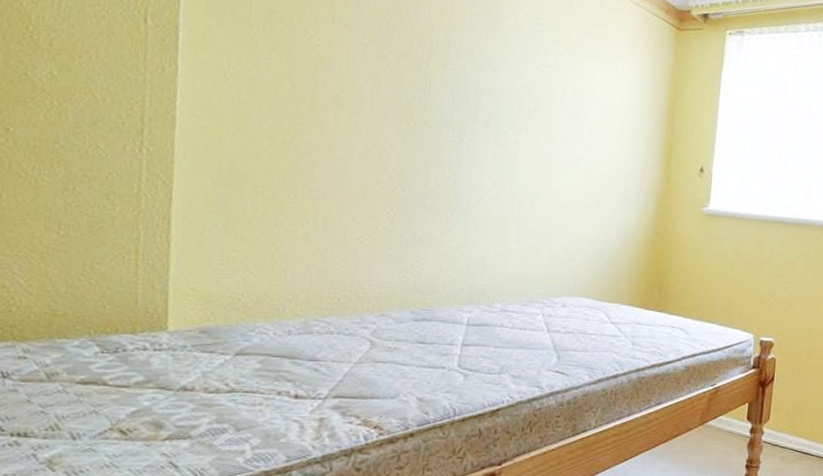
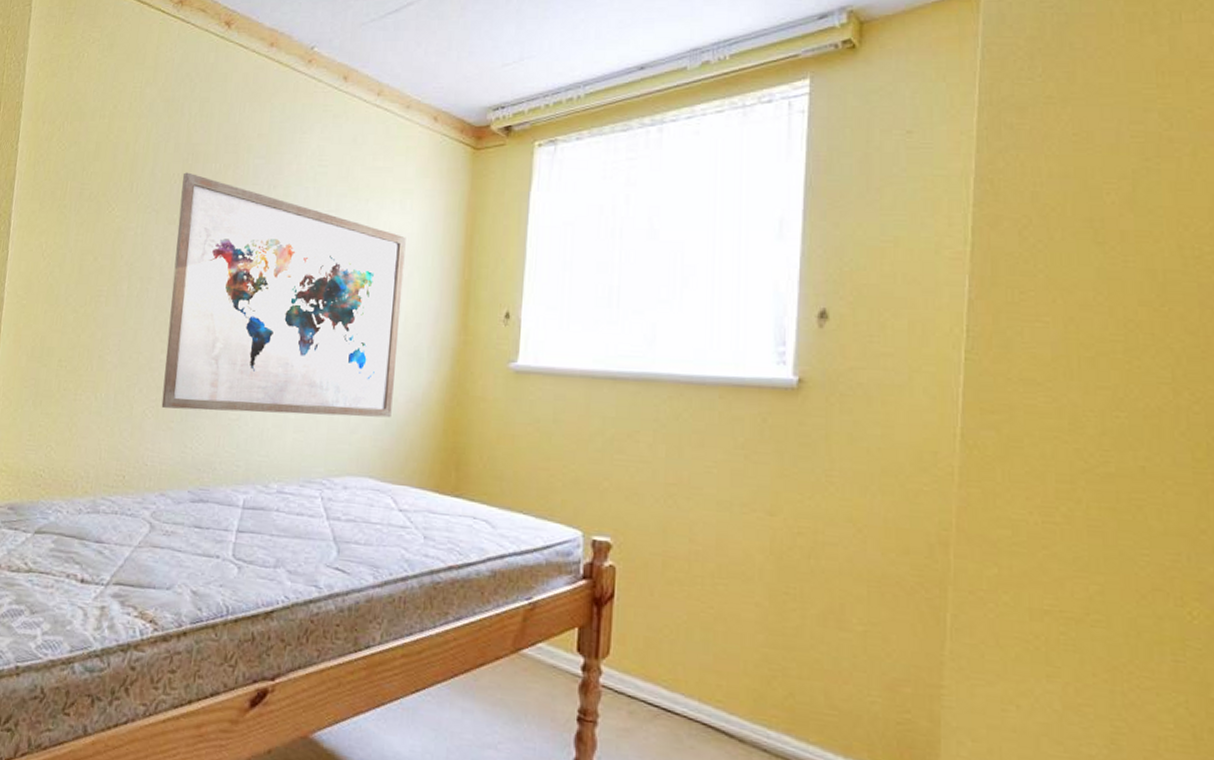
wall art: none [378,10,618,249] -> present [161,172,406,418]

